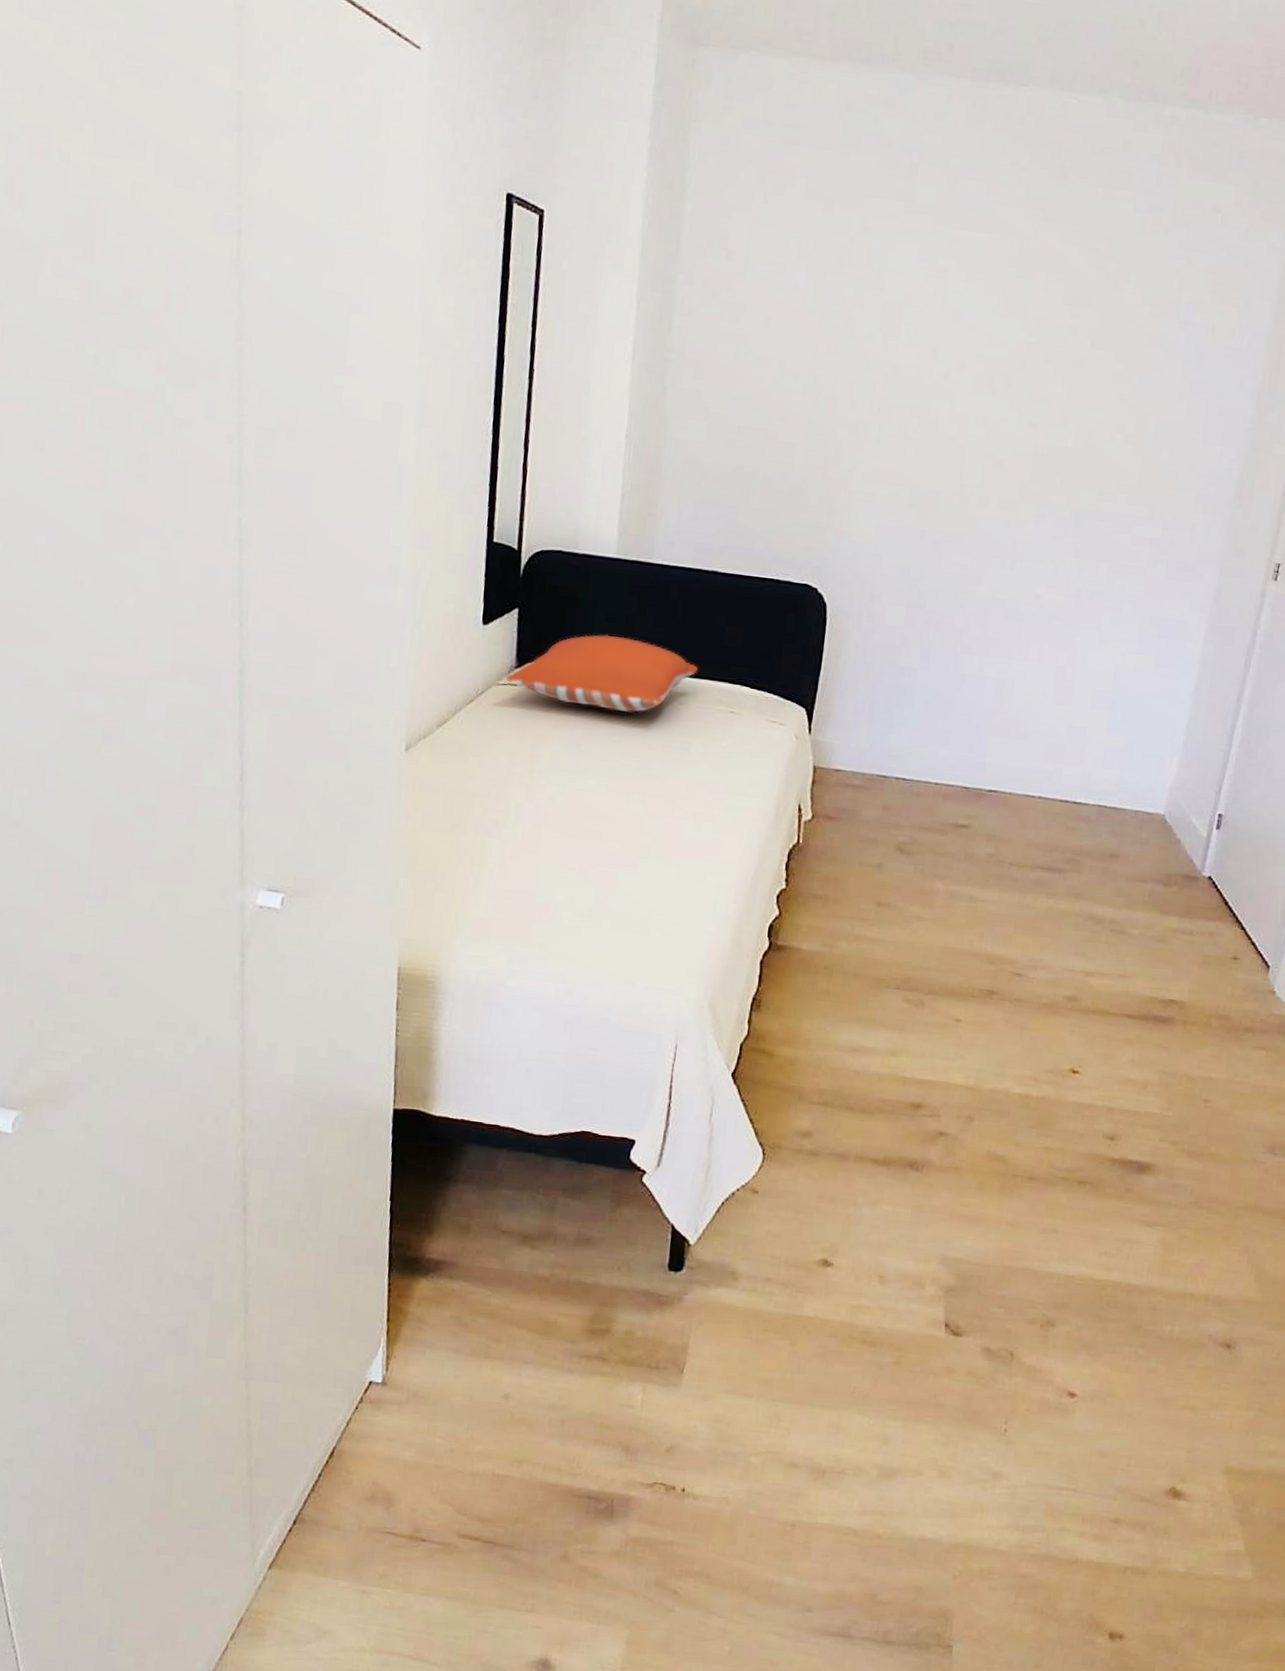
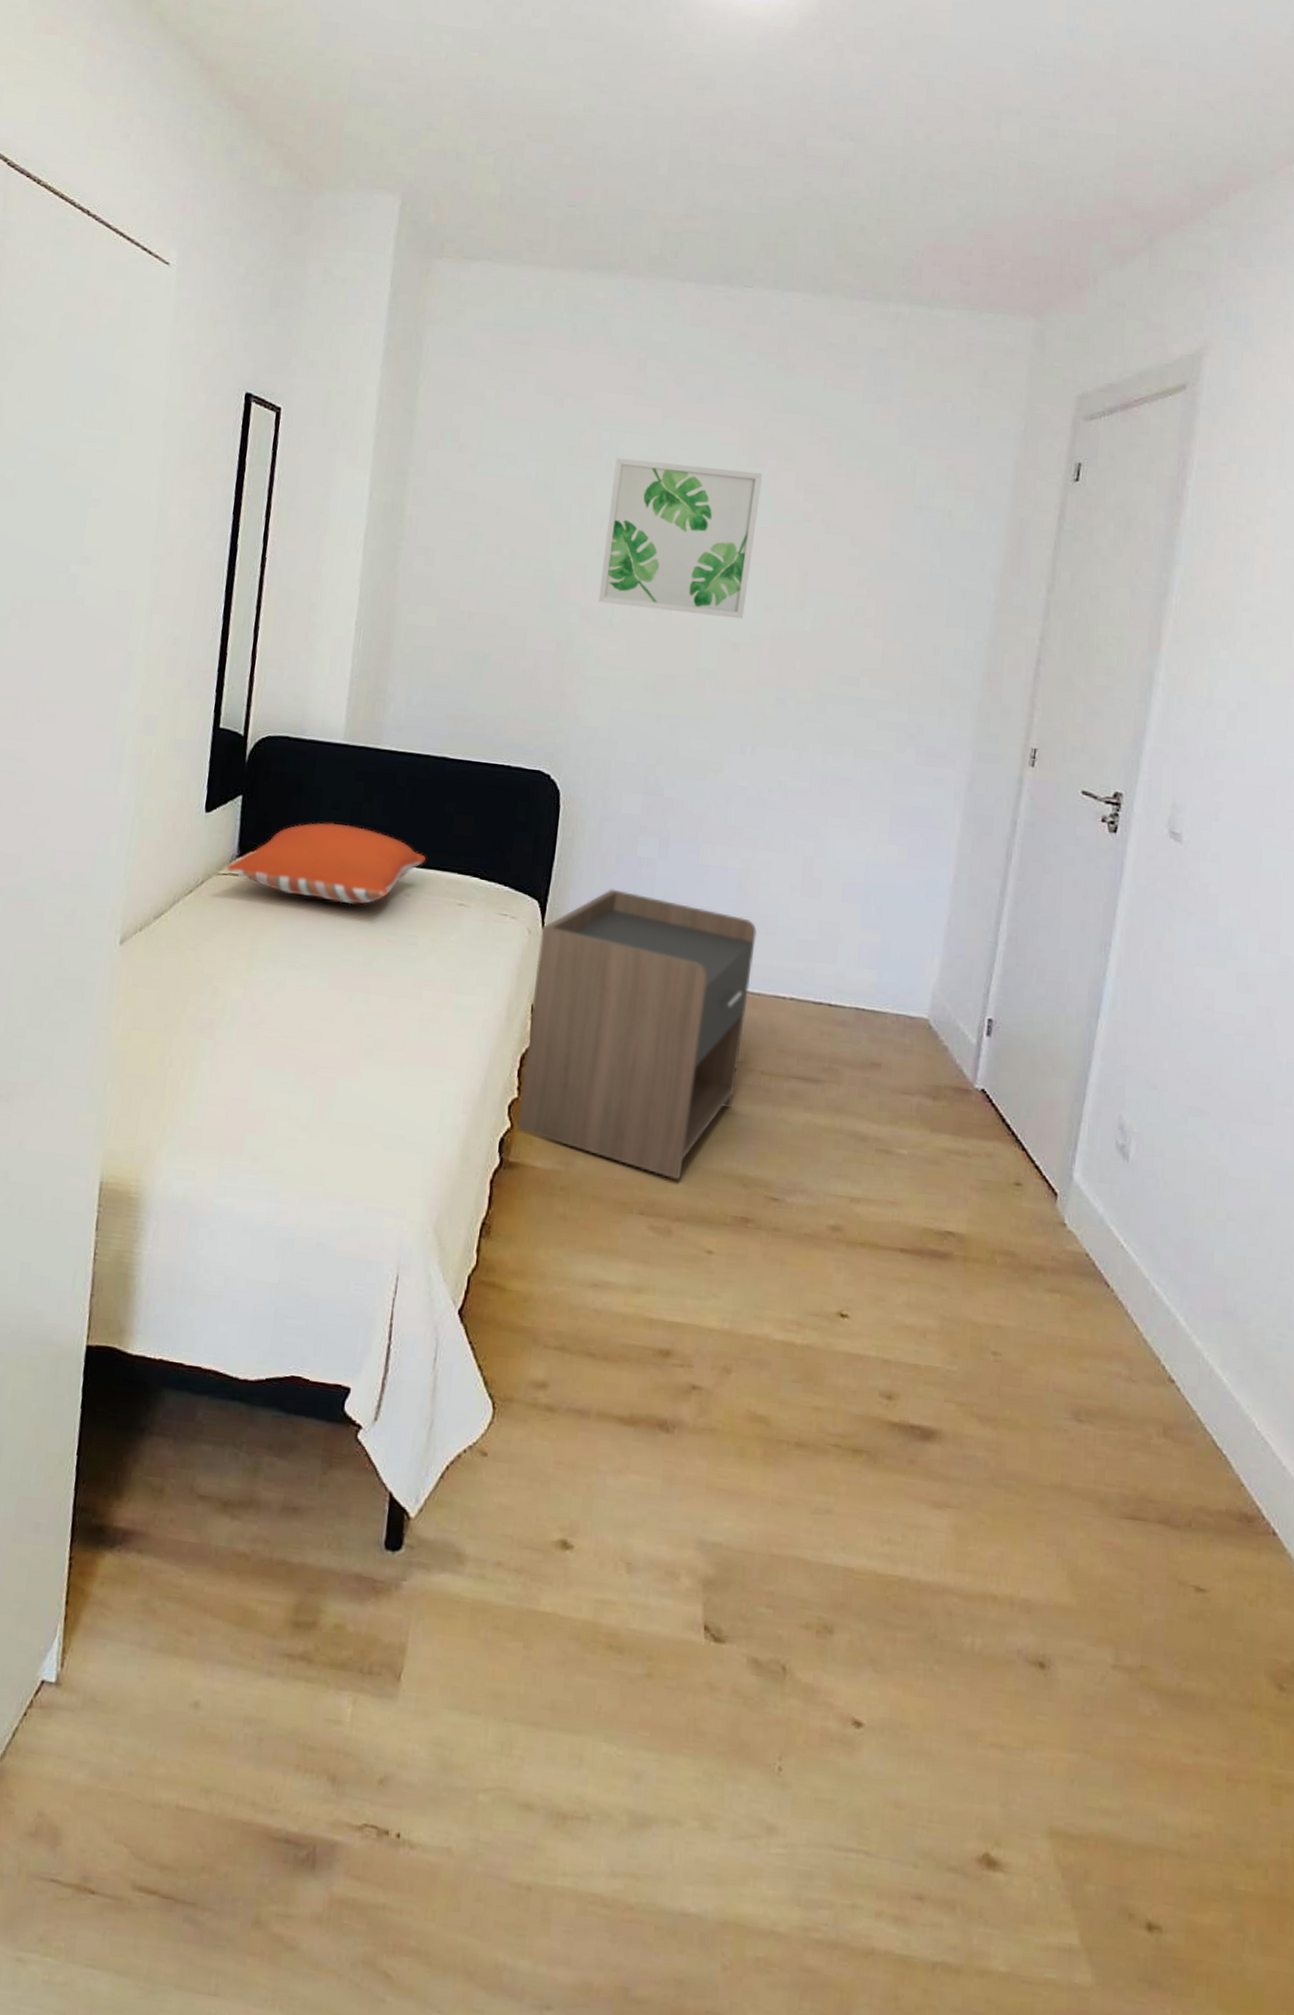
nightstand: none [785,697,1010,959] -> present [517,889,757,1181]
wall art: none [866,267,1031,435] -> present [598,457,762,619]

